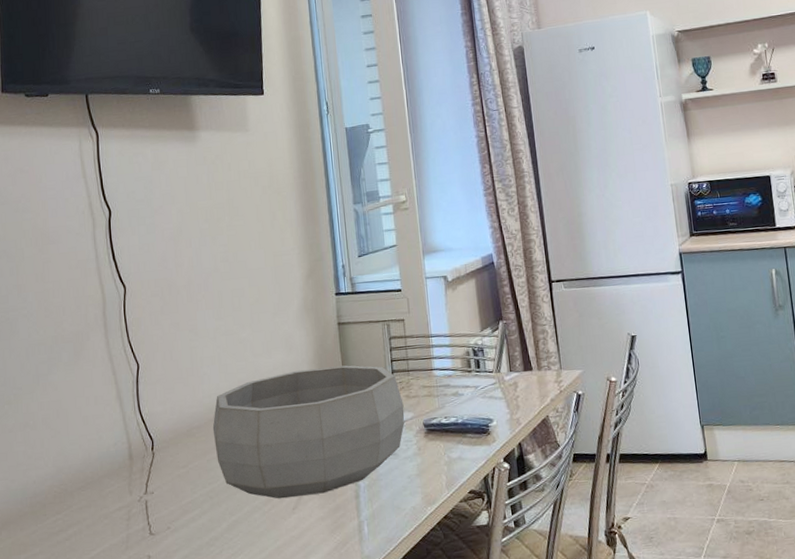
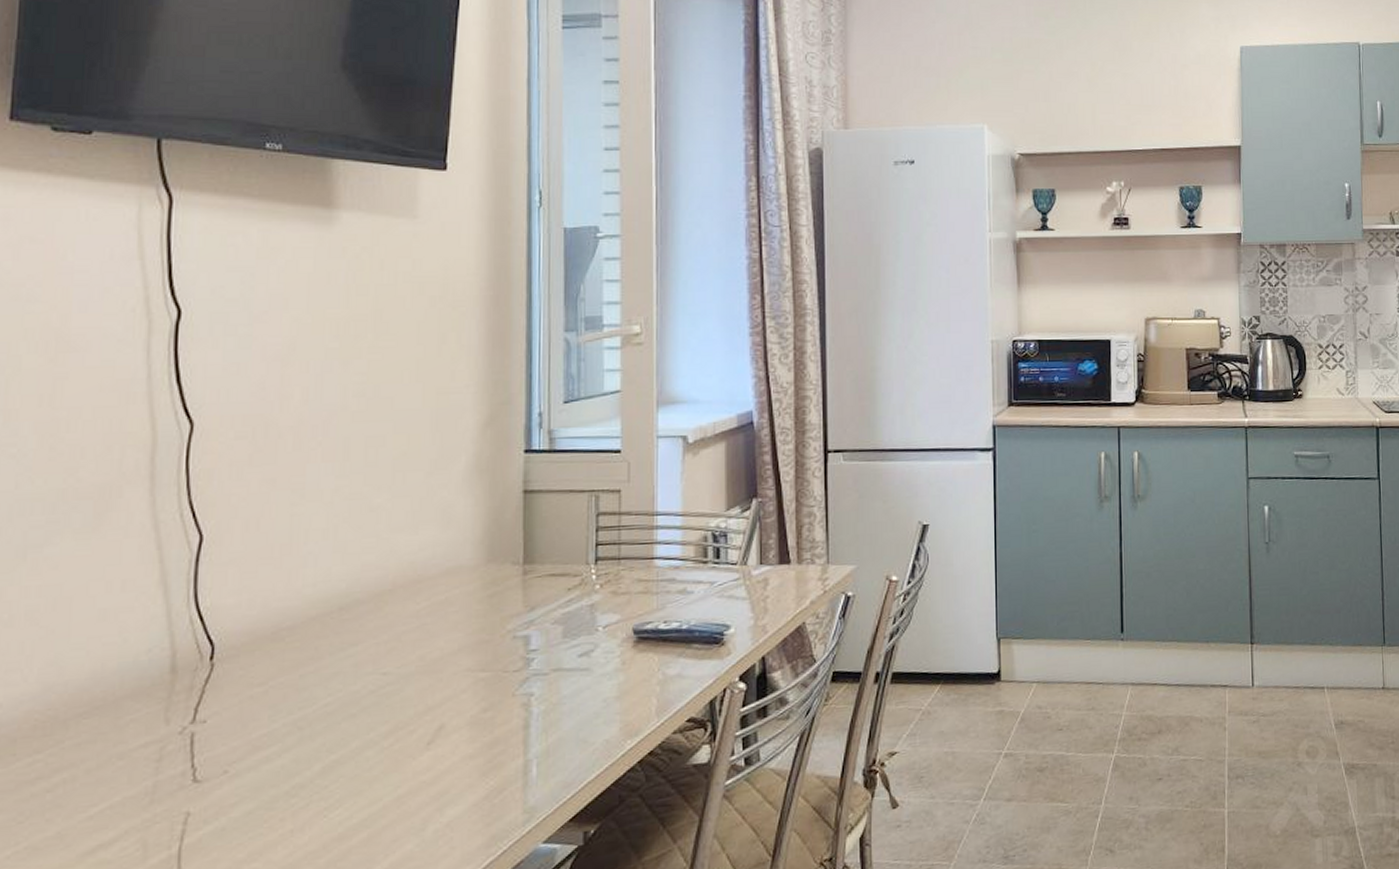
decorative bowl: present [212,365,405,499] -> none [313,548,608,730]

